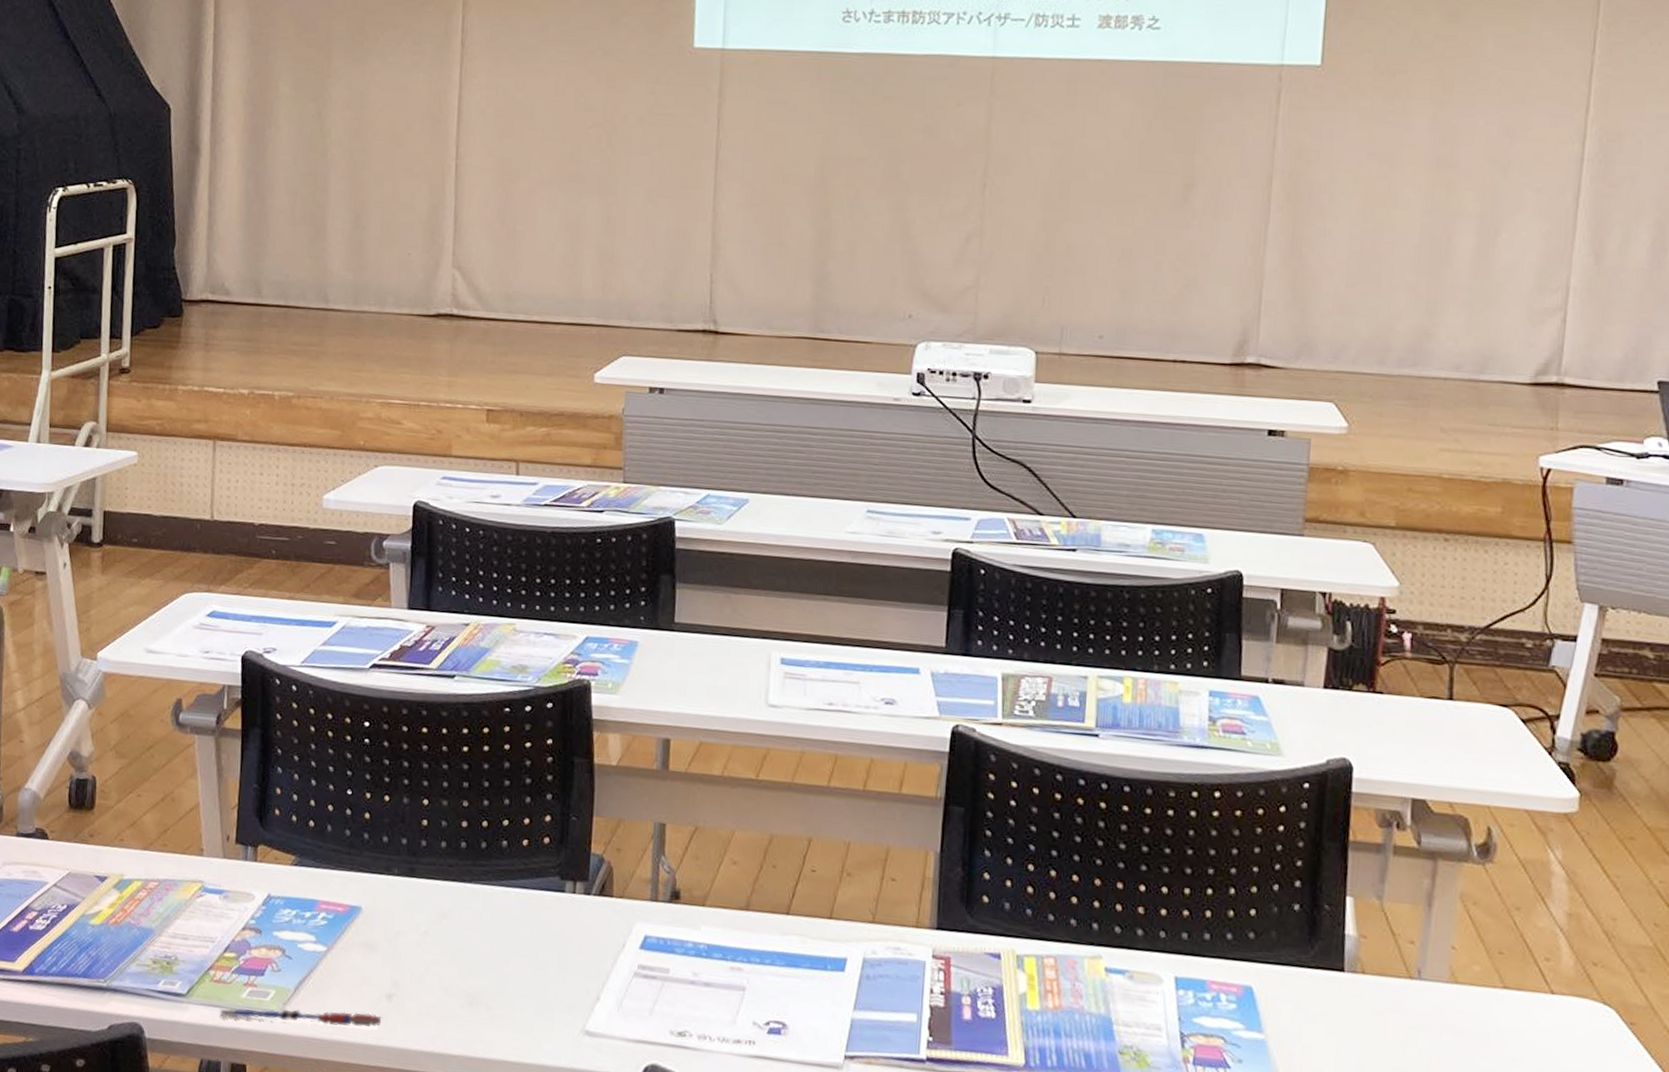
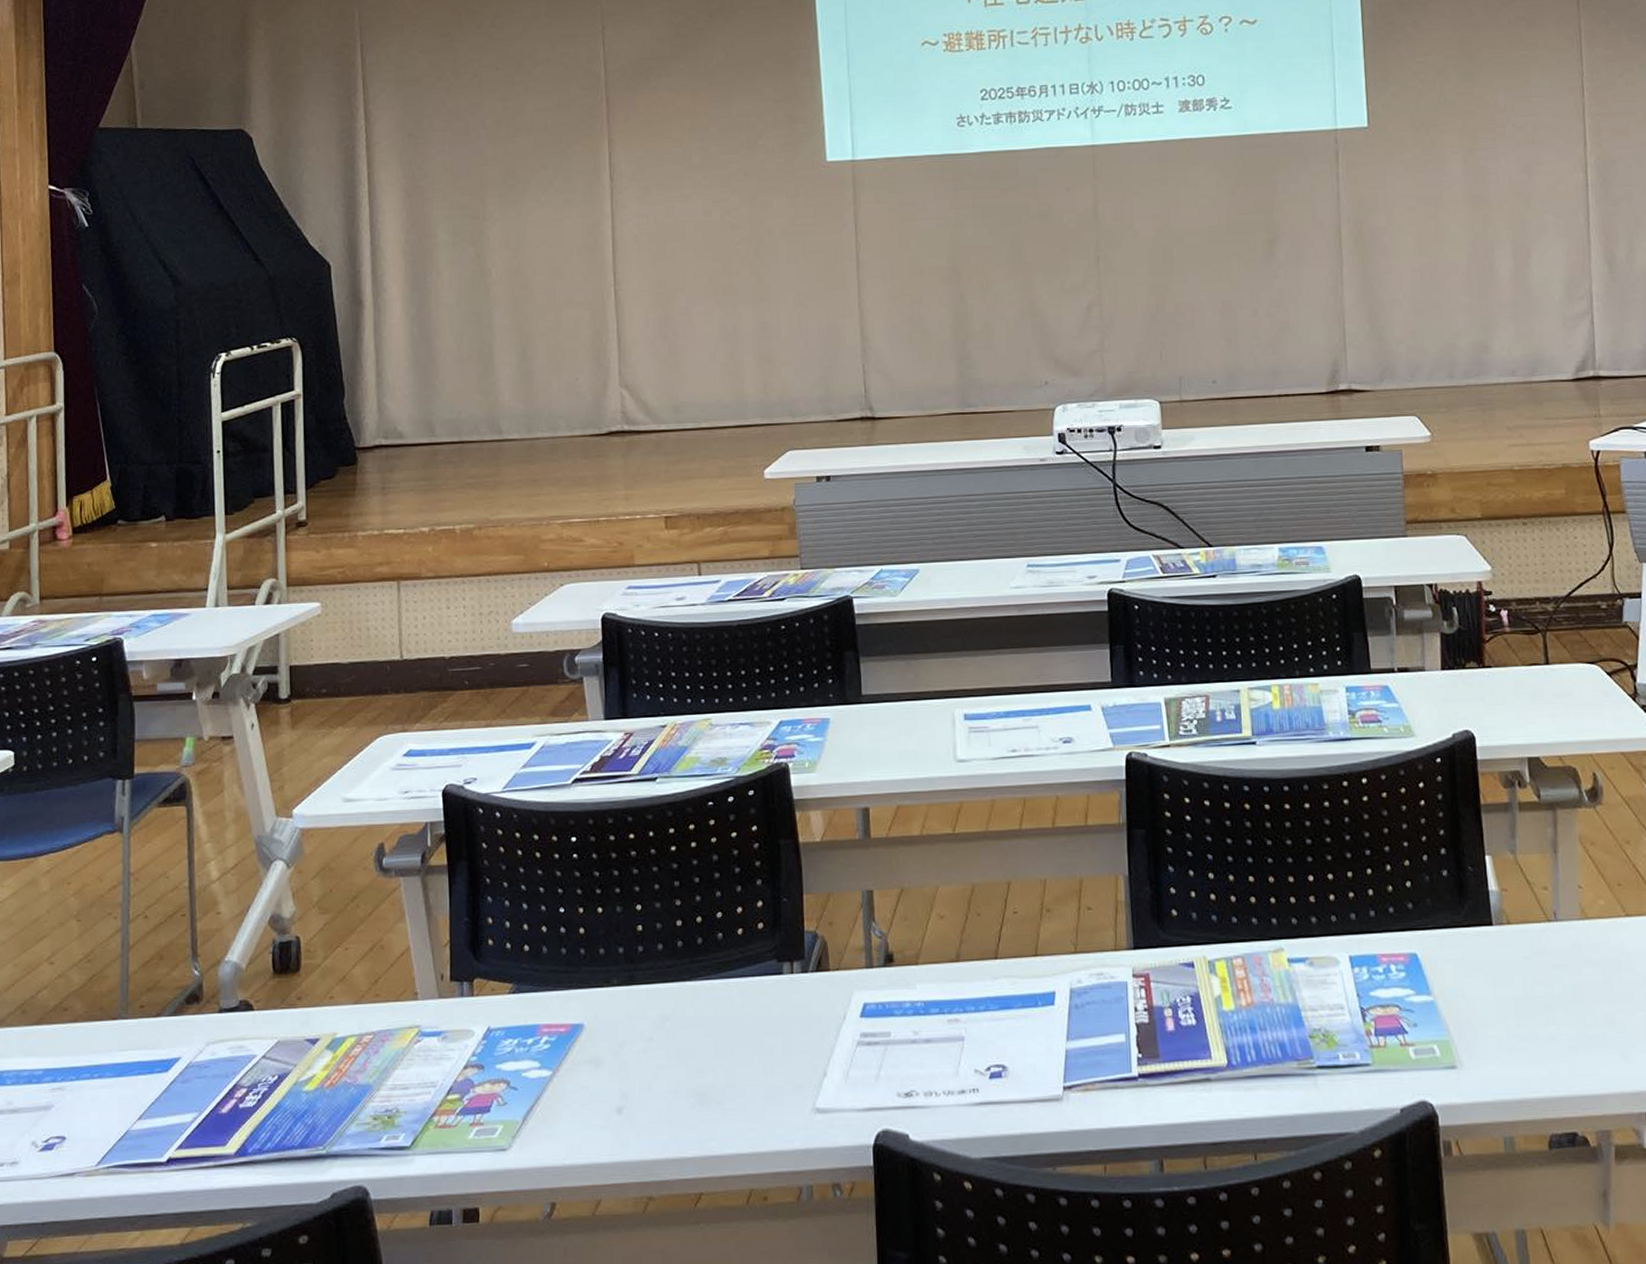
pen: present [219,1008,382,1028] -> none [447,1130,614,1163]

